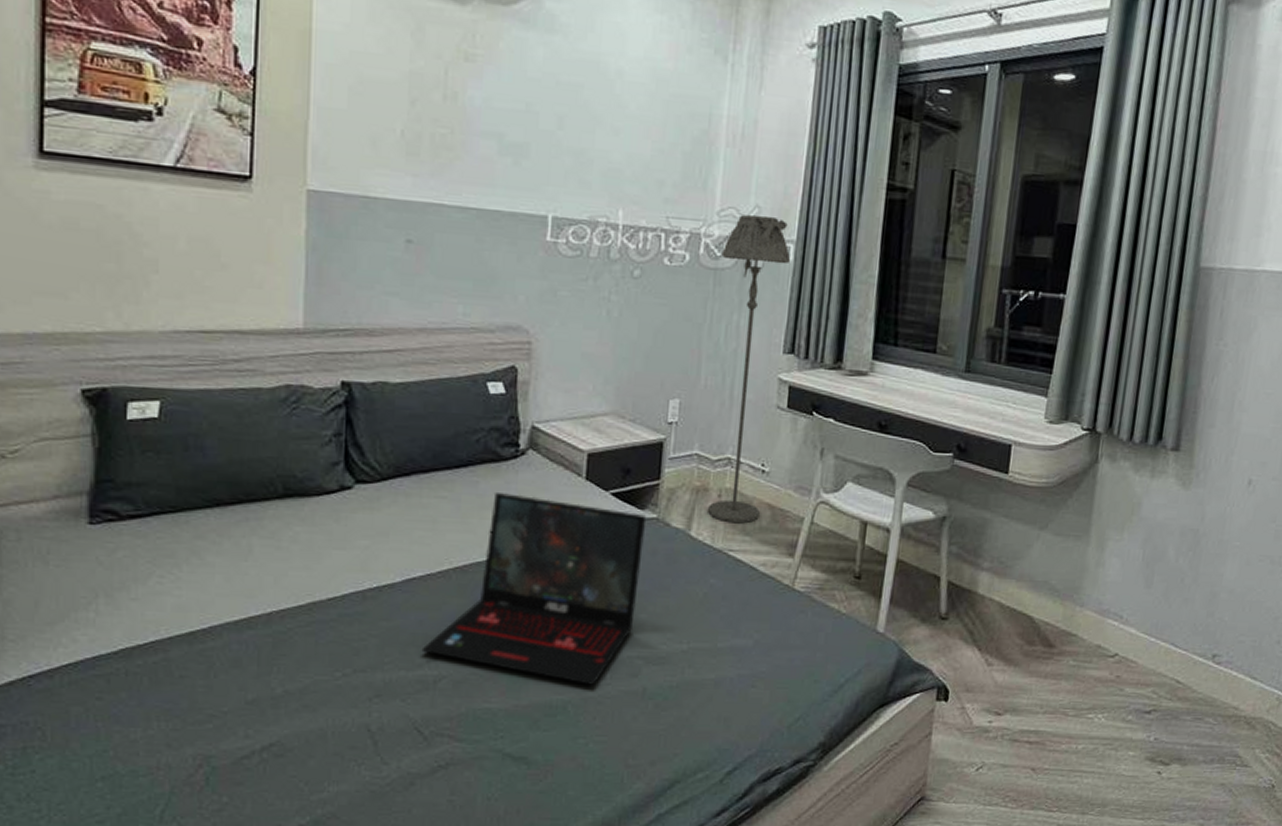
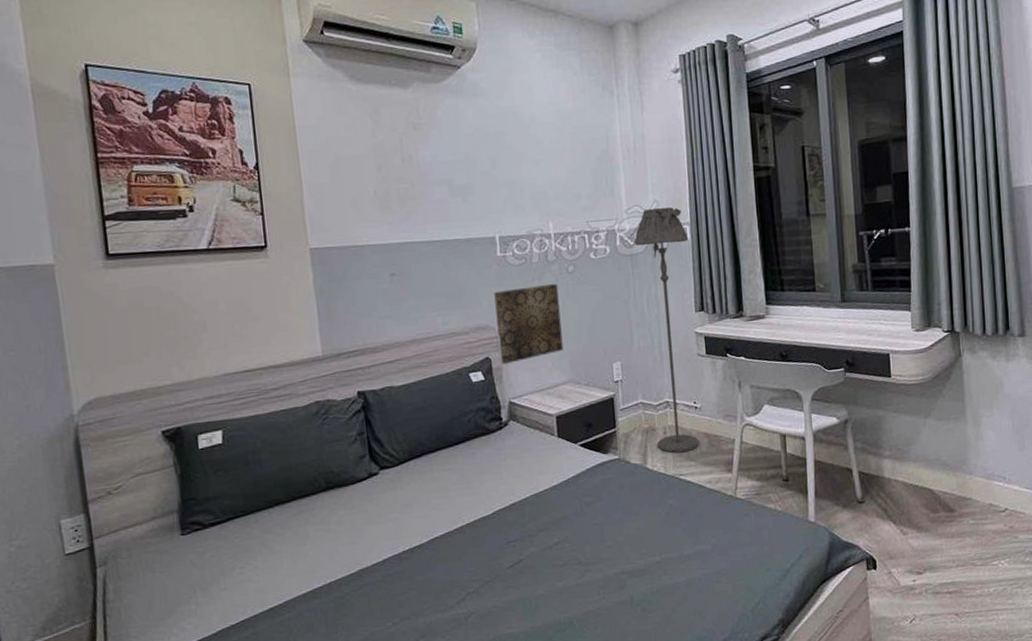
laptop: present [421,491,647,685] -> none [451,457,615,602]
wall art: none [529,285,616,379] -> present [494,283,563,364]

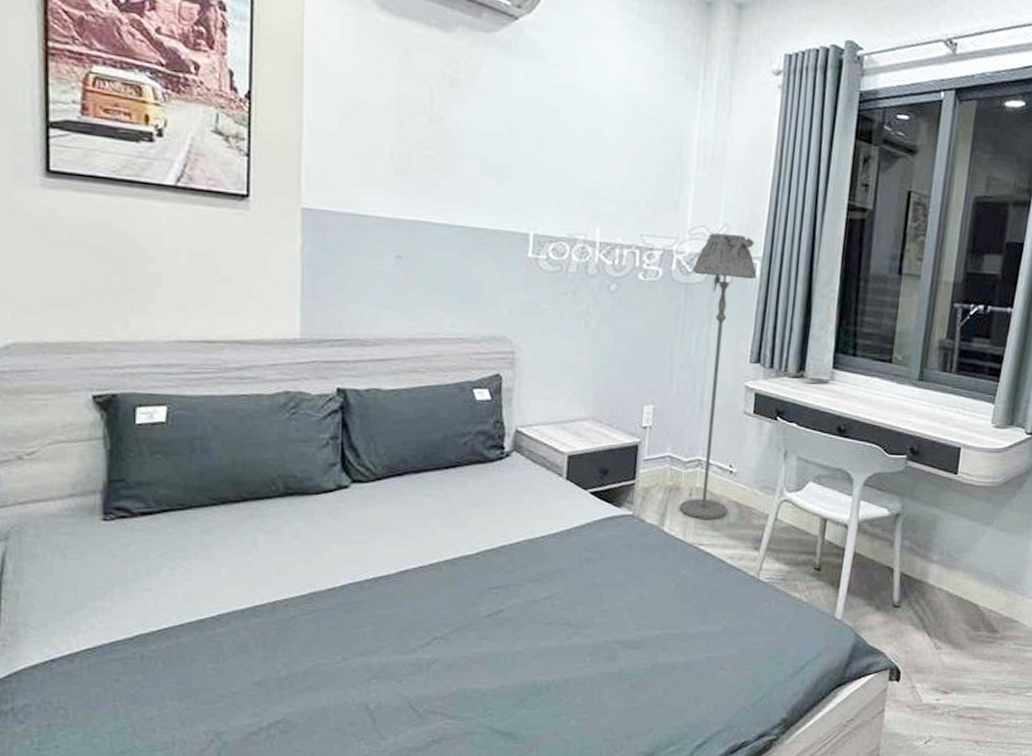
wall art: present [494,283,563,364] -> none [513,298,594,386]

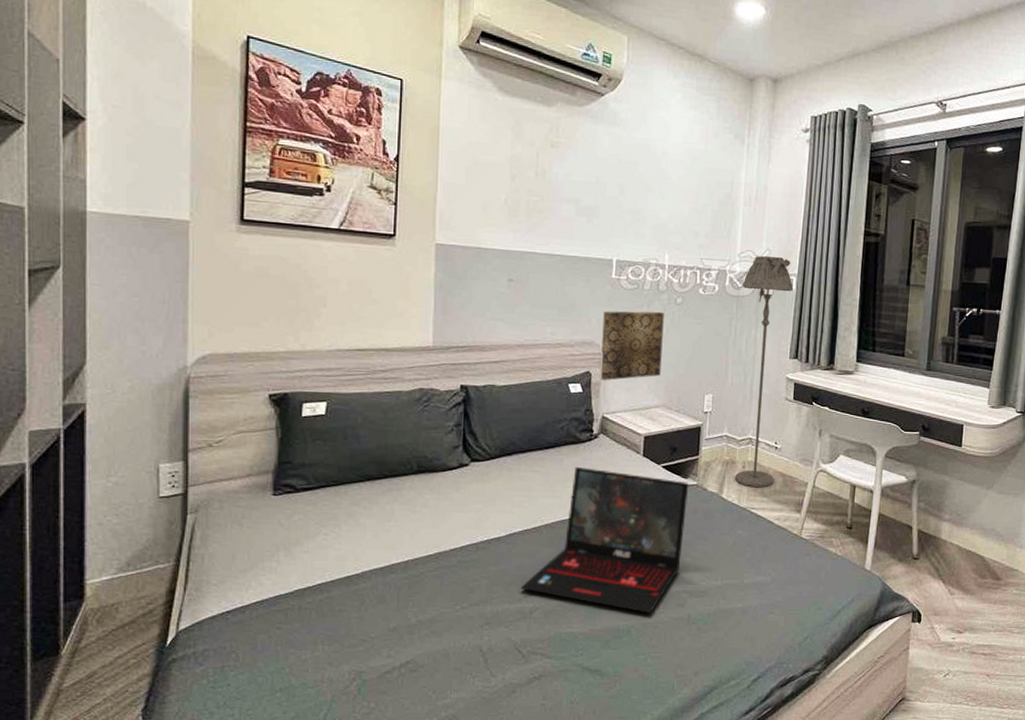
laptop: none [415,490,623,667] -> present [520,466,689,613]
wall art: none [513,298,594,386] -> present [600,311,664,381]

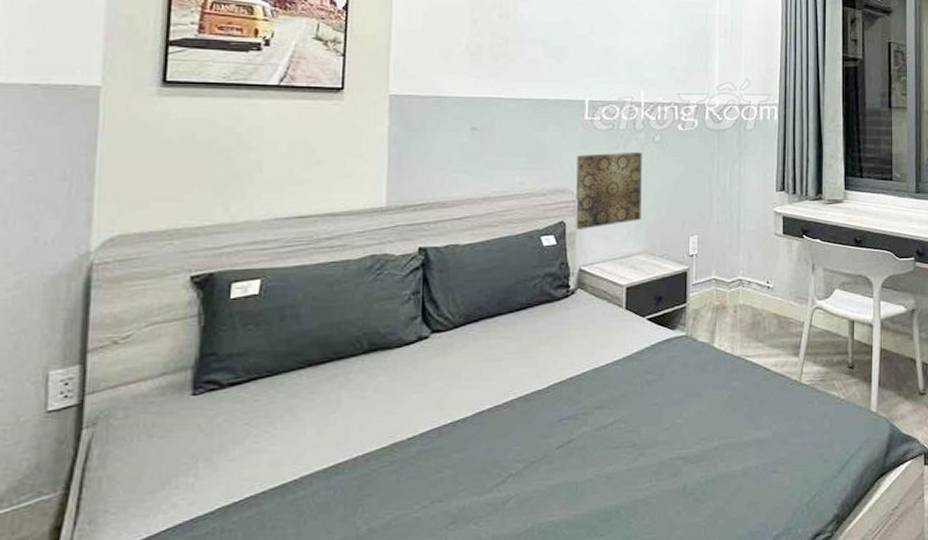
laptop: present [520,466,689,613] -> none [491,327,678,489]
floor lamp: present [734,255,794,488] -> none [722,86,776,333]

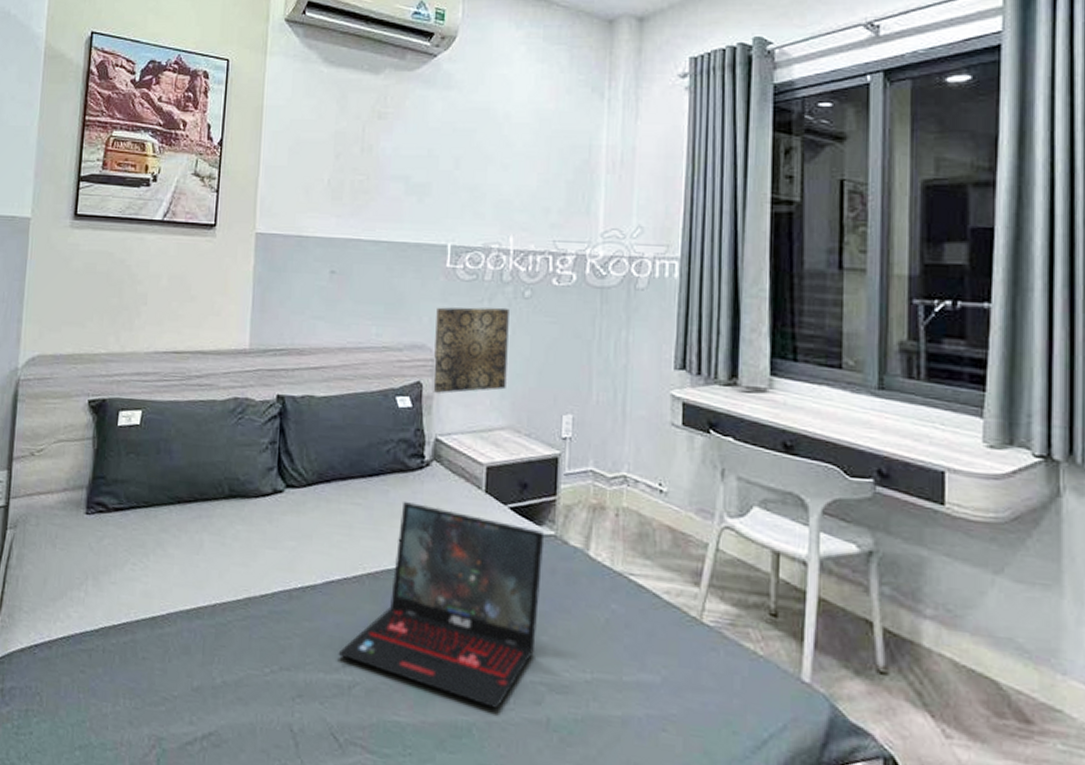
laptop: none [491,327,678,489] -> present [338,500,545,709]

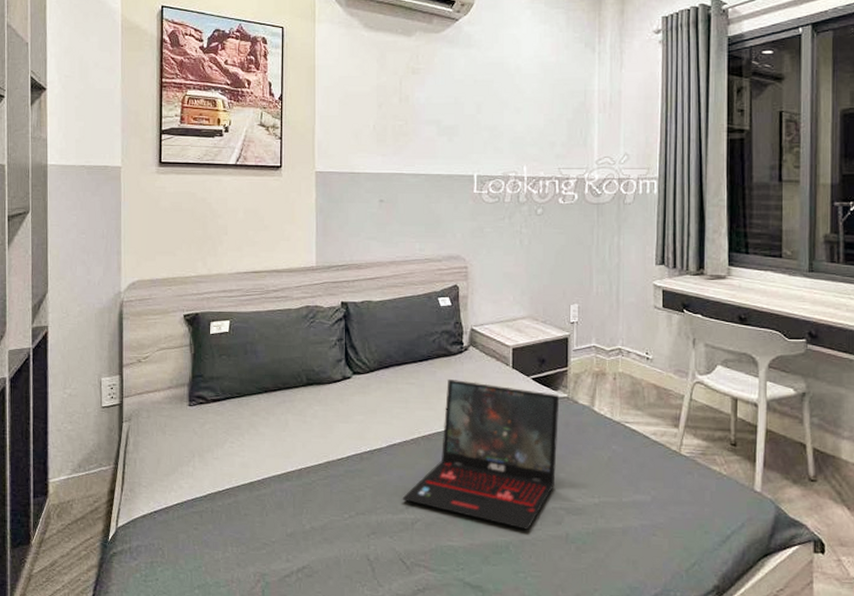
wall art: present [433,307,509,394] -> none [467,223,526,293]

